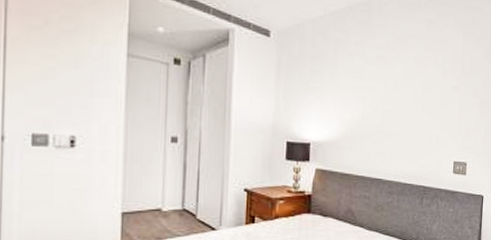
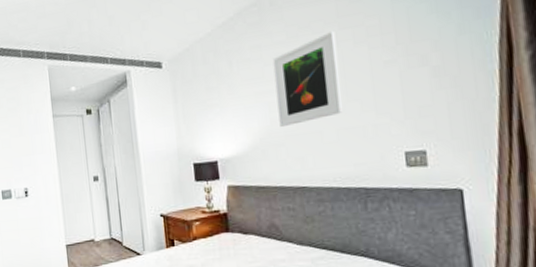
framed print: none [369,49,423,123] -> present [272,31,342,128]

